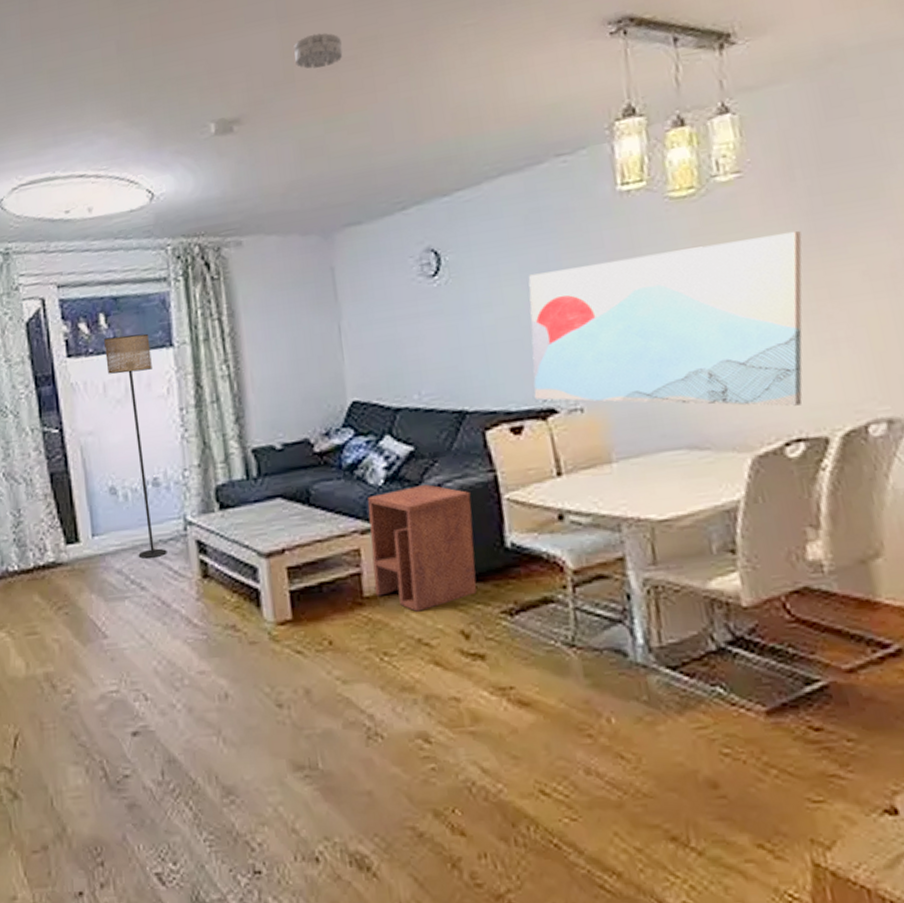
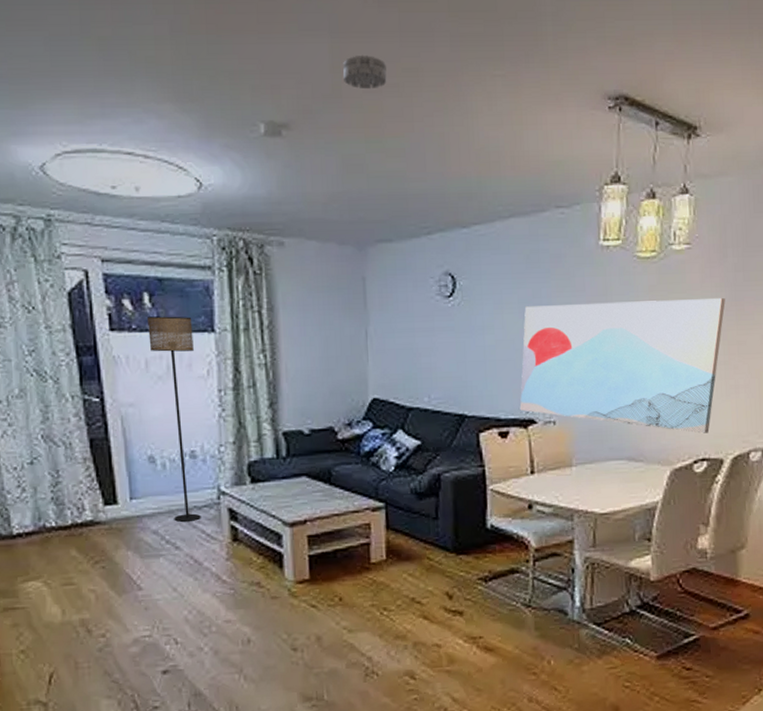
side table: present [367,484,477,612] -> none [379,474,463,576]

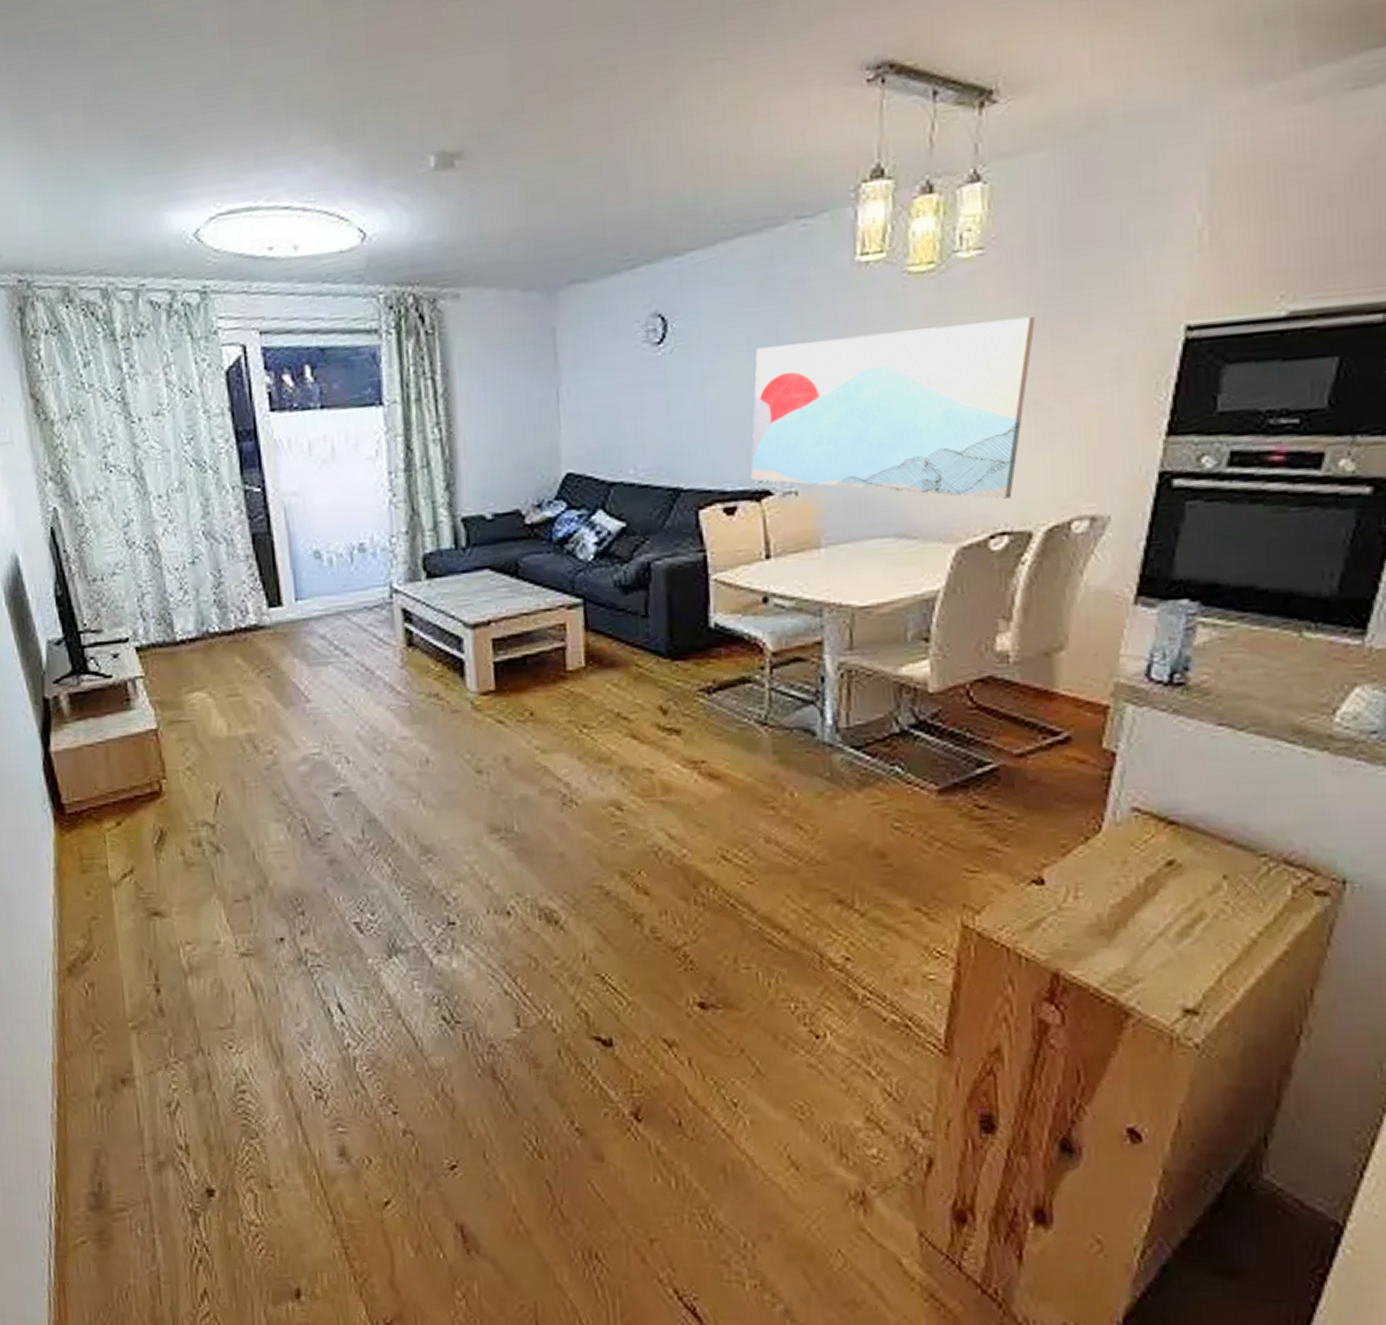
floor lamp: present [148,316,201,523] -> none [310,389,372,626]
smoke detector: present [343,54,387,90] -> none [525,56,578,99]

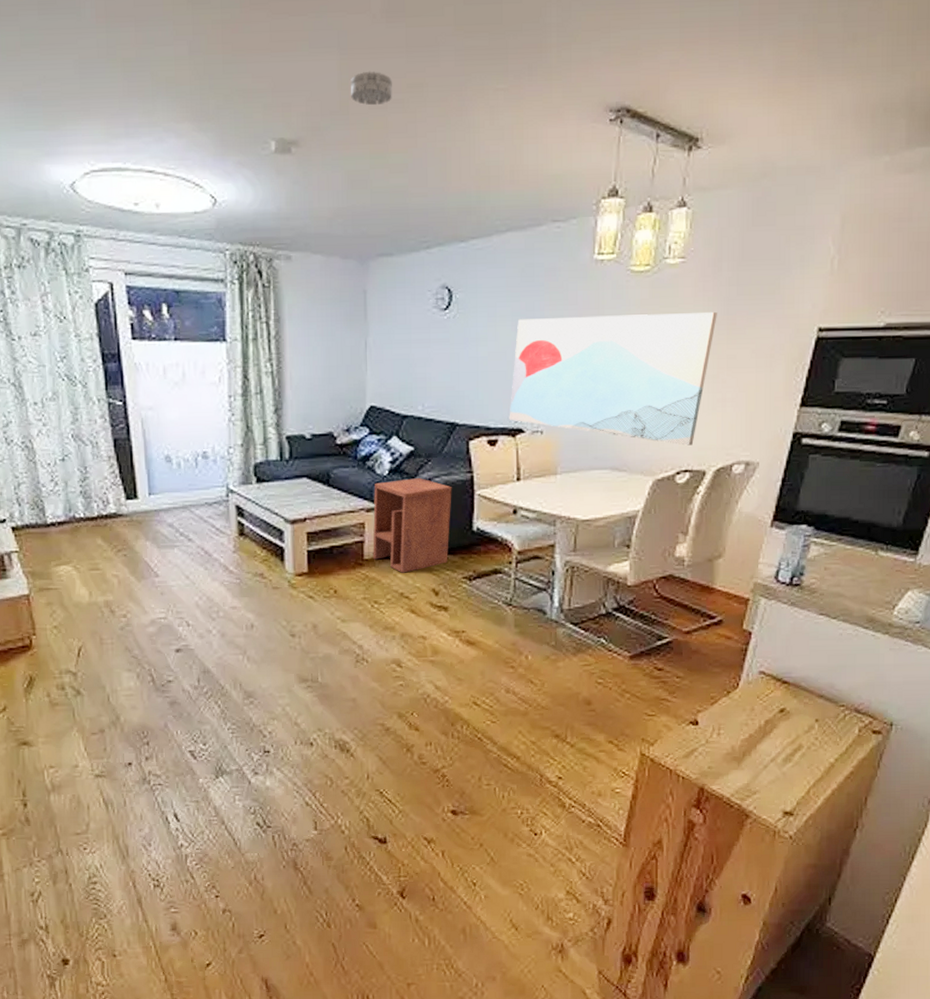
smoke detector: none [525,56,578,99] -> present [351,71,392,106]
side table: none [576,562,679,687] -> present [373,478,452,573]

